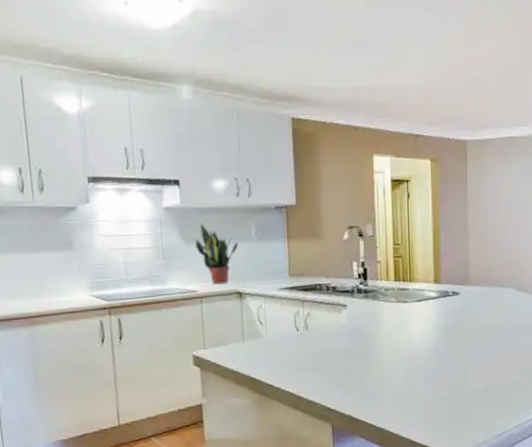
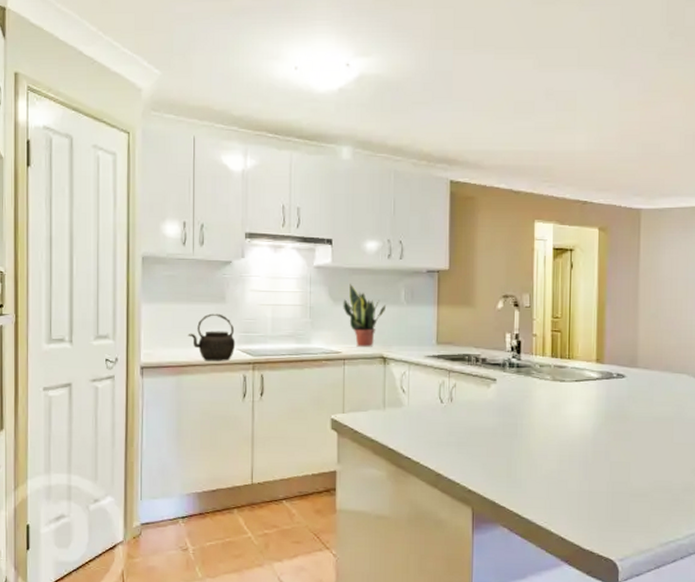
kettle: none [36,261,89,310] -> present [188,313,236,362]

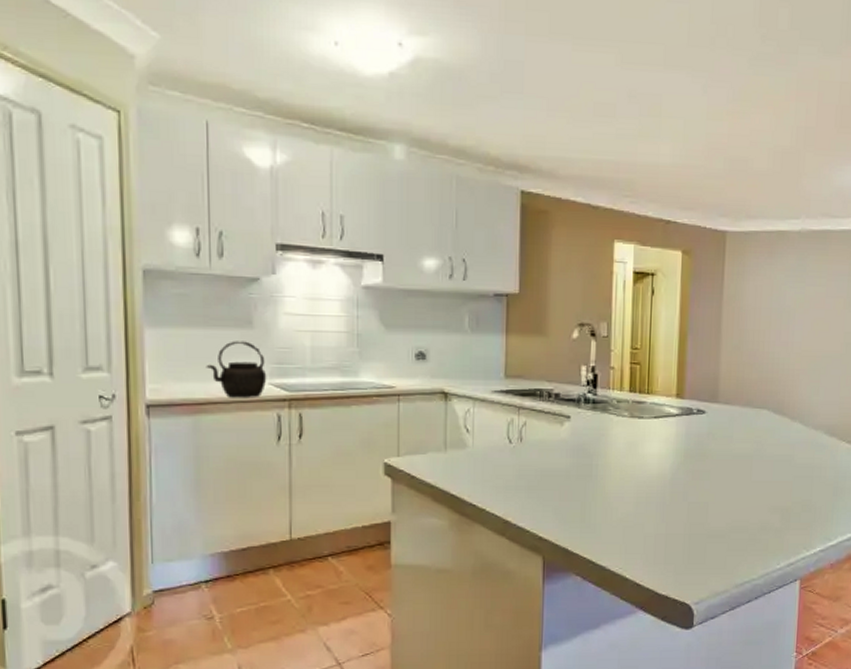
potted plant: present [343,283,387,347] -> none [397,307,448,381]

